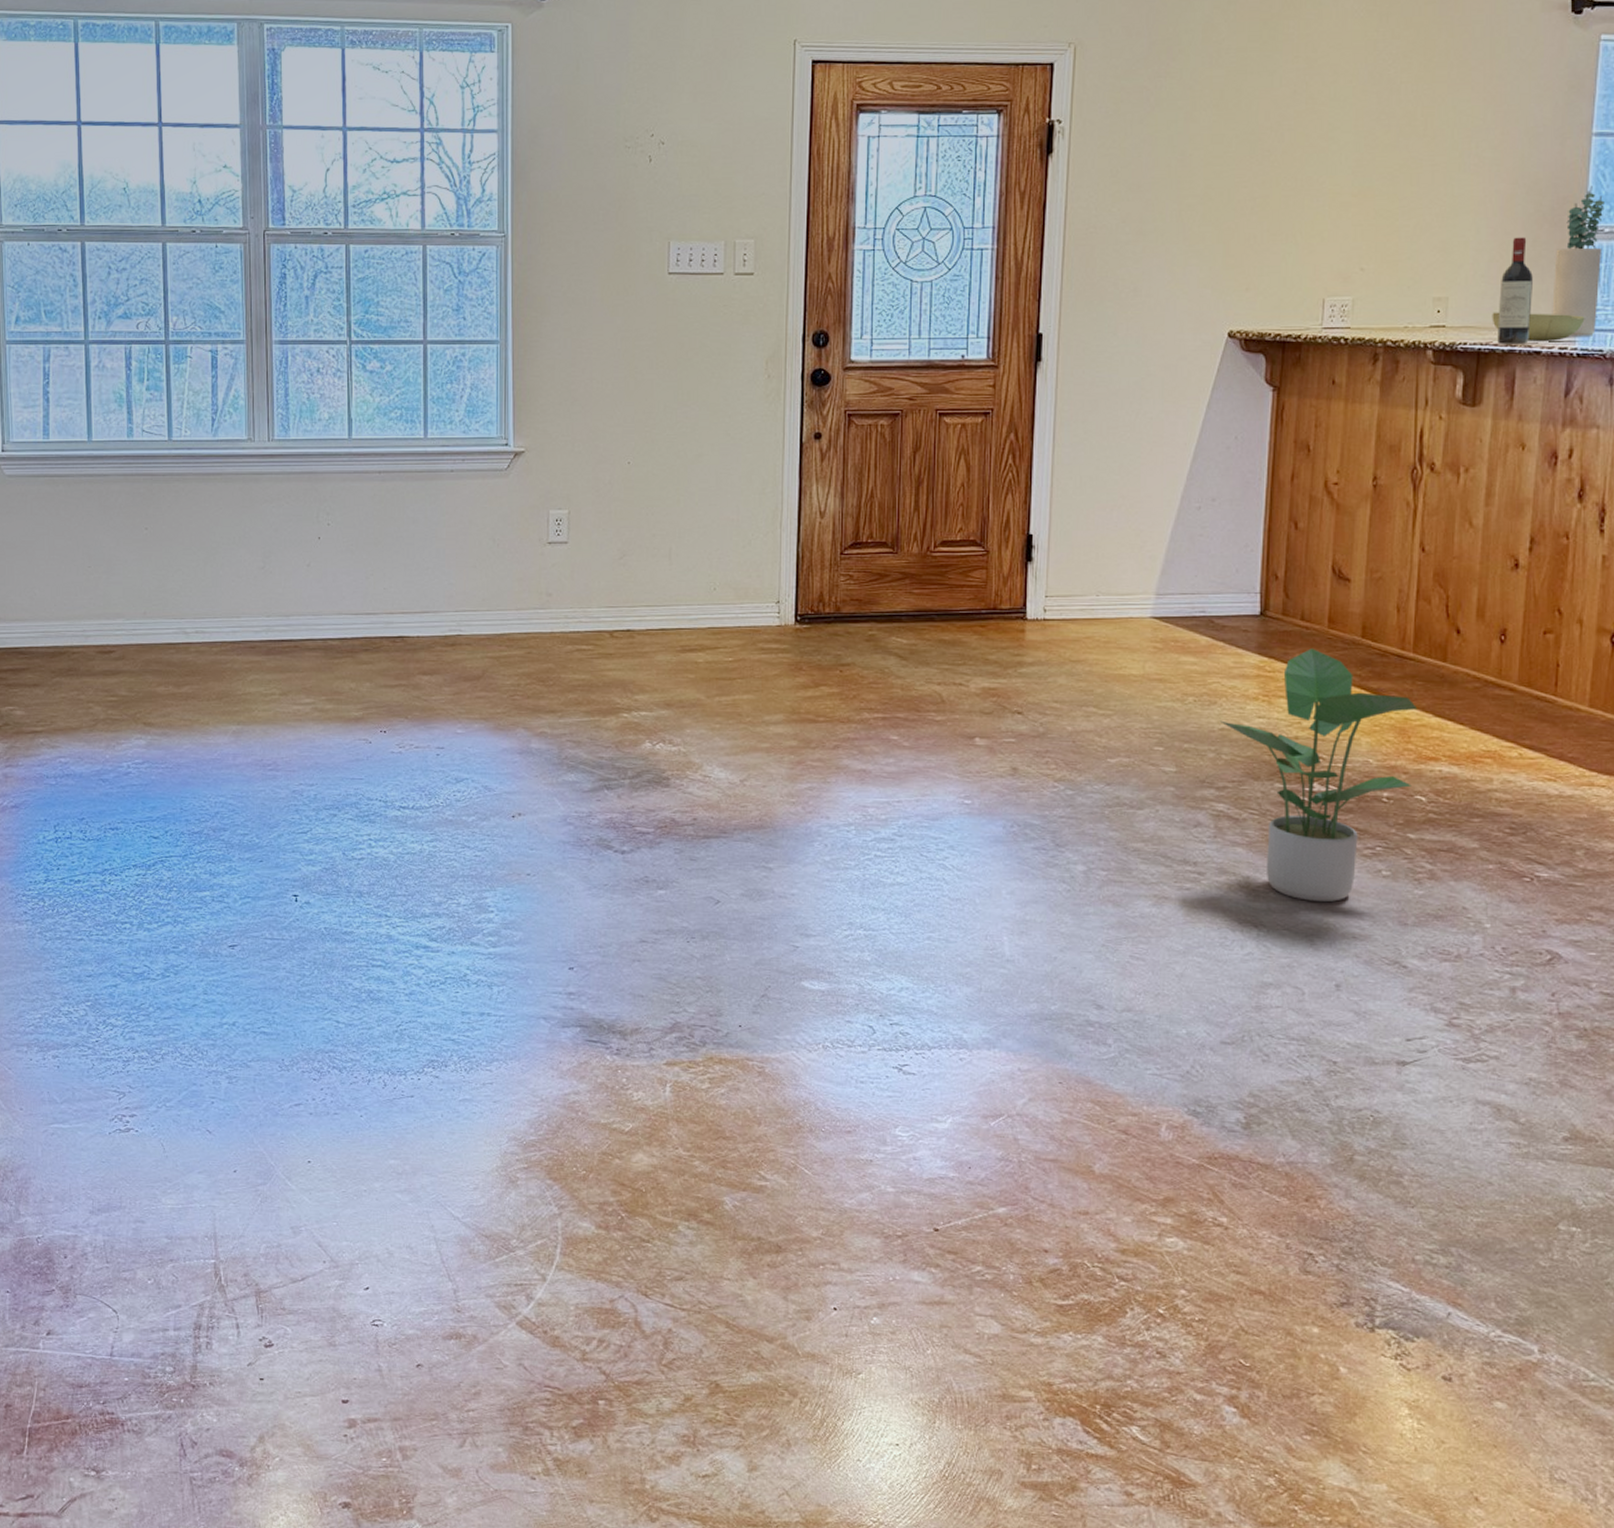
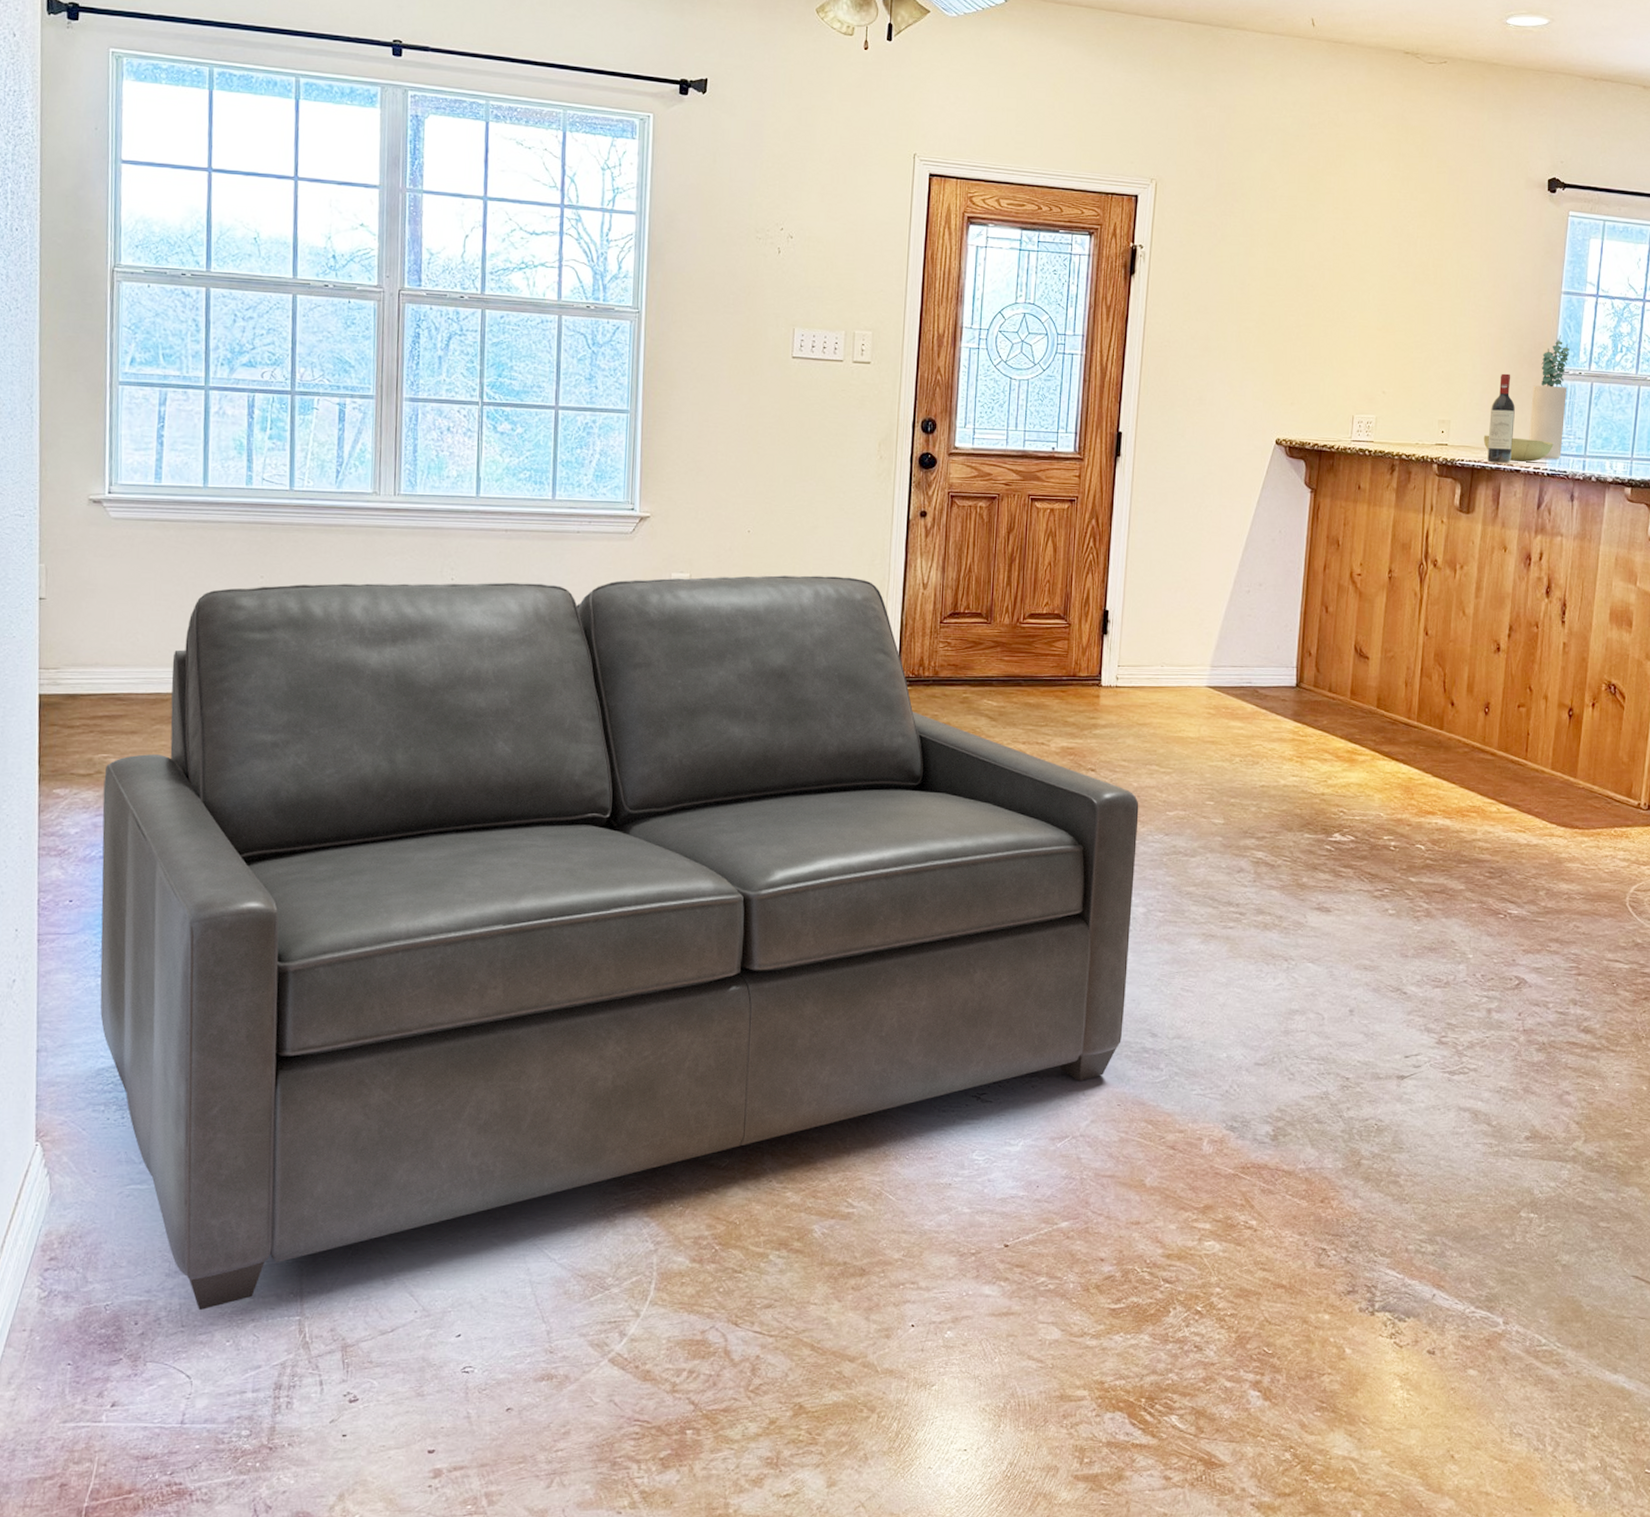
sofa: none [11,507,1075,1249] -> present [100,575,1139,1311]
potted plant: present [1219,648,1418,902] -> none [1260,716,1420,937]

